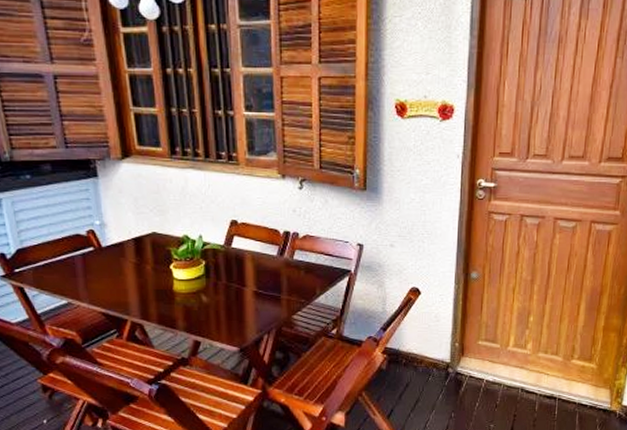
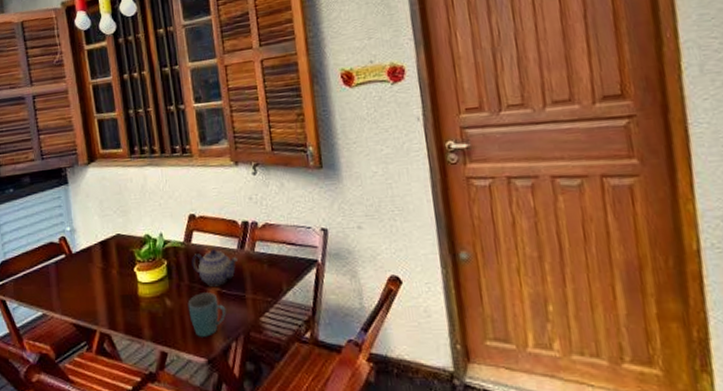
mug: none [224,292,261,331] -> present [187,292,227,338]
teapot: none [230,253,276,287] -> present [191,248,238,287]

